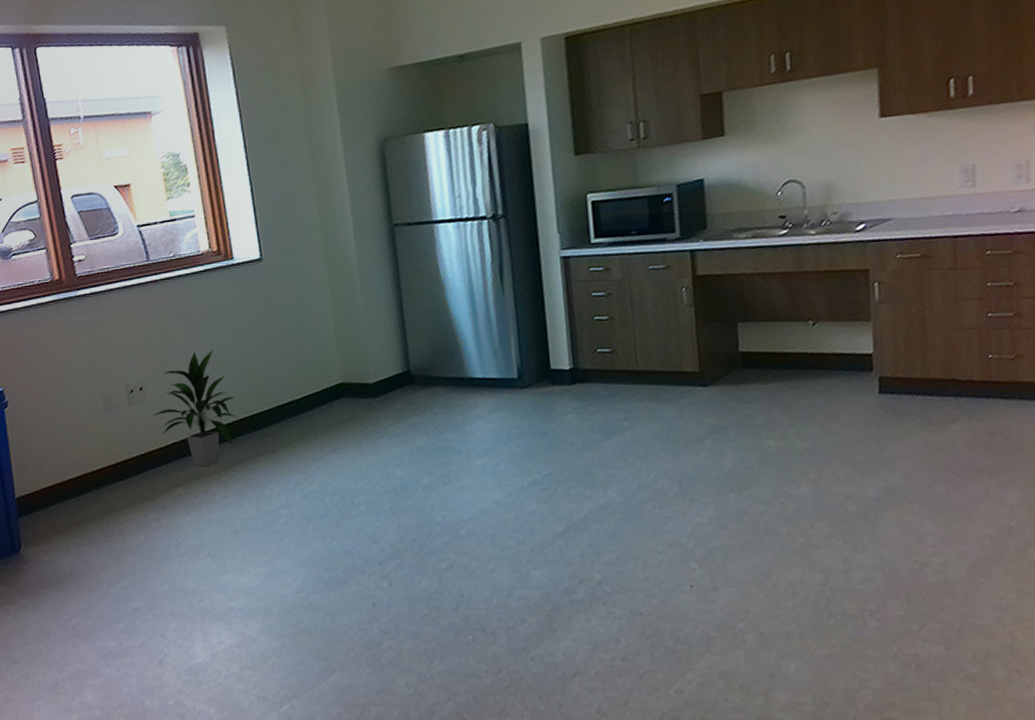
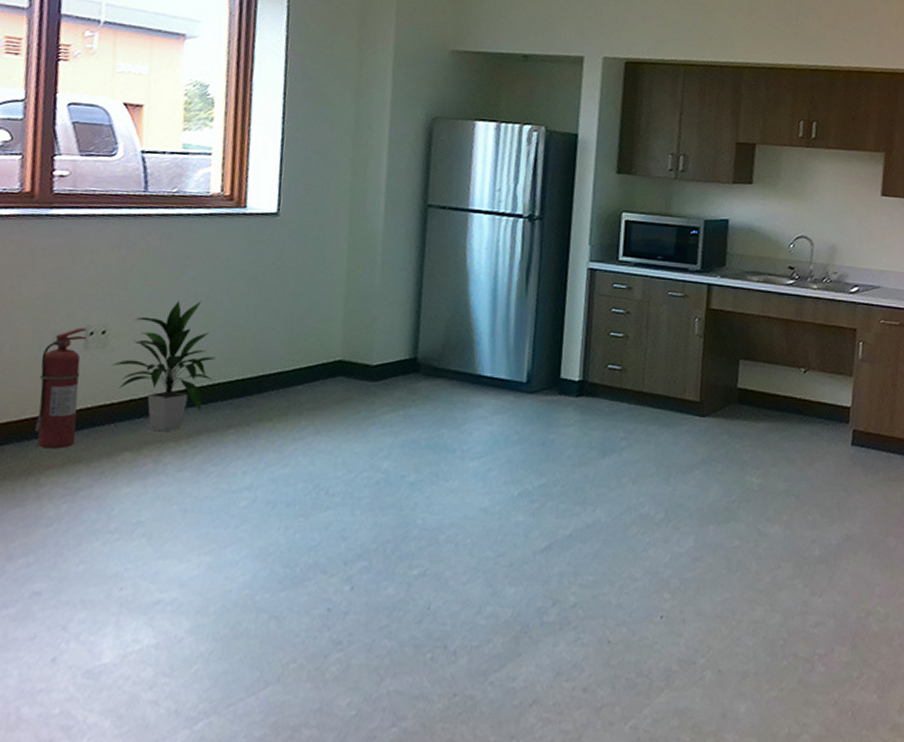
fire extinguisher: none [98,387,139,492] -> present [35,328,87,449]

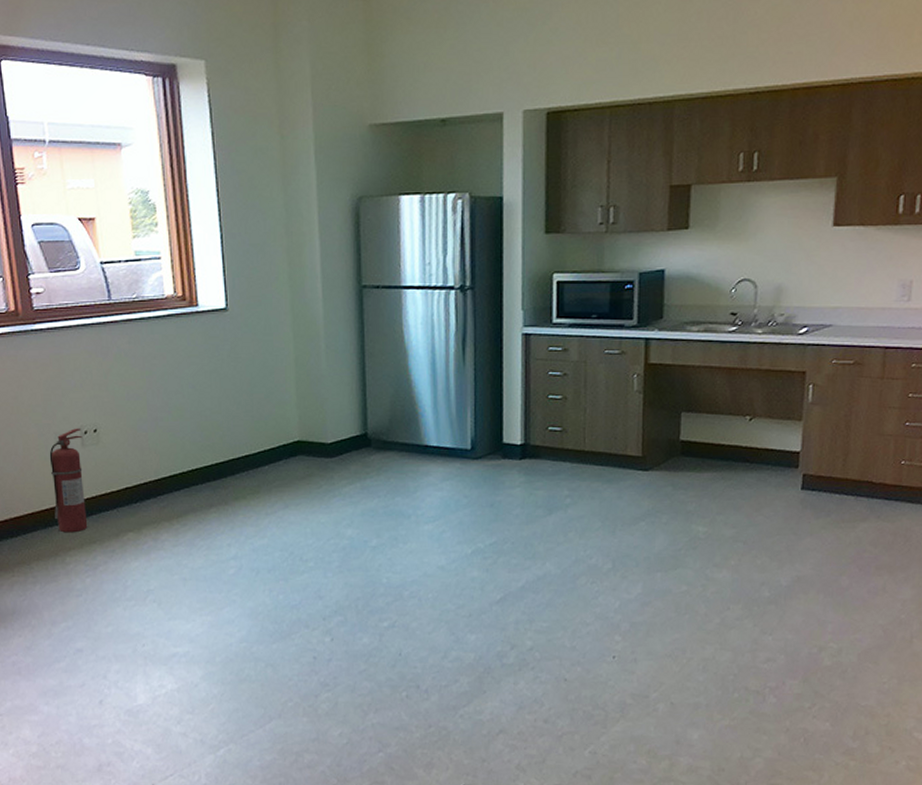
indoor plant: present [111,301,216,432] -> none [106,396,193,514]

